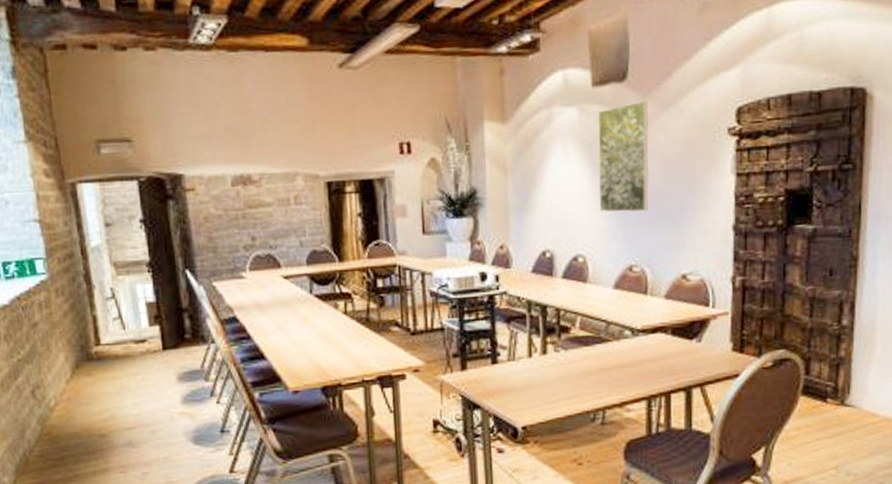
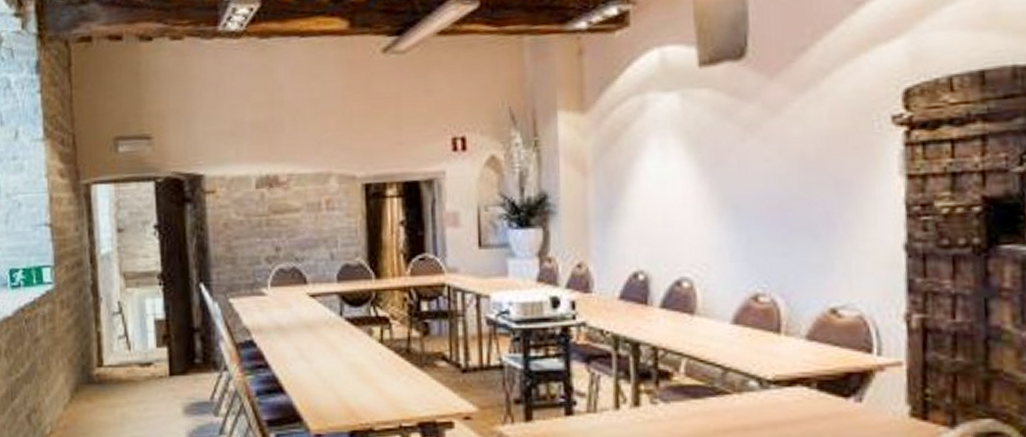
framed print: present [598,100,649,212] -> none [707,81,780,225]

